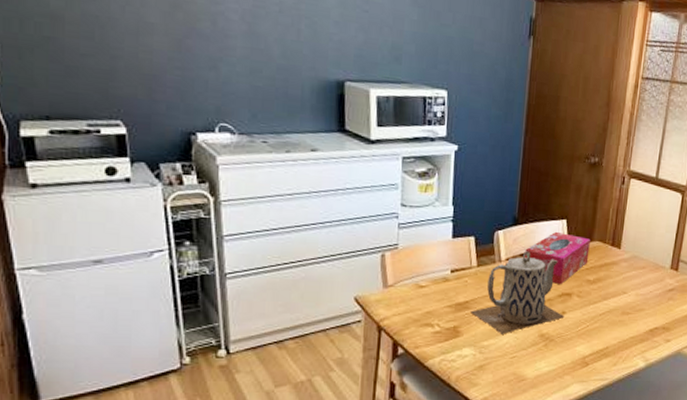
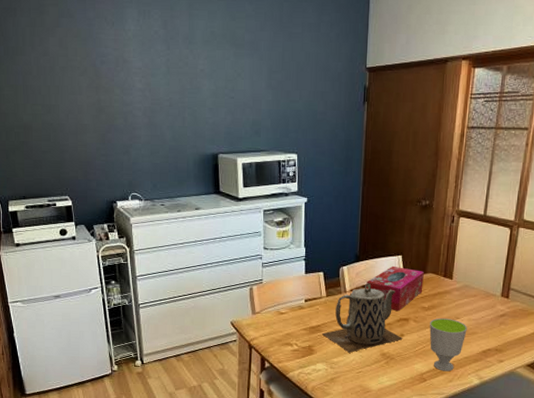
cup: none [594,293,635,354] -> present [429,318,467,372]

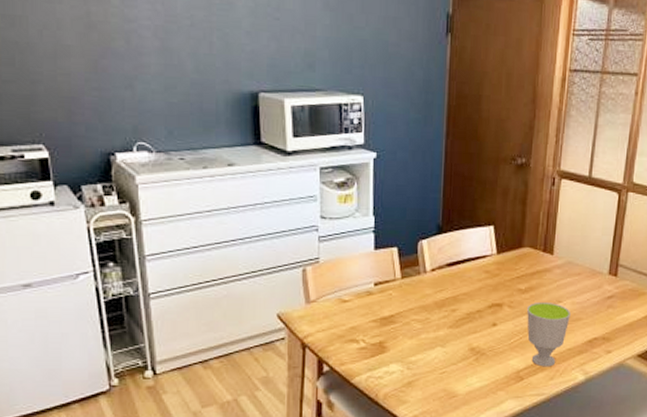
teapot: present [322,283,403,353] -> none [397,260,496,349]
tissue box: present [366,266,424,312] -> none [451,238,520,295]

